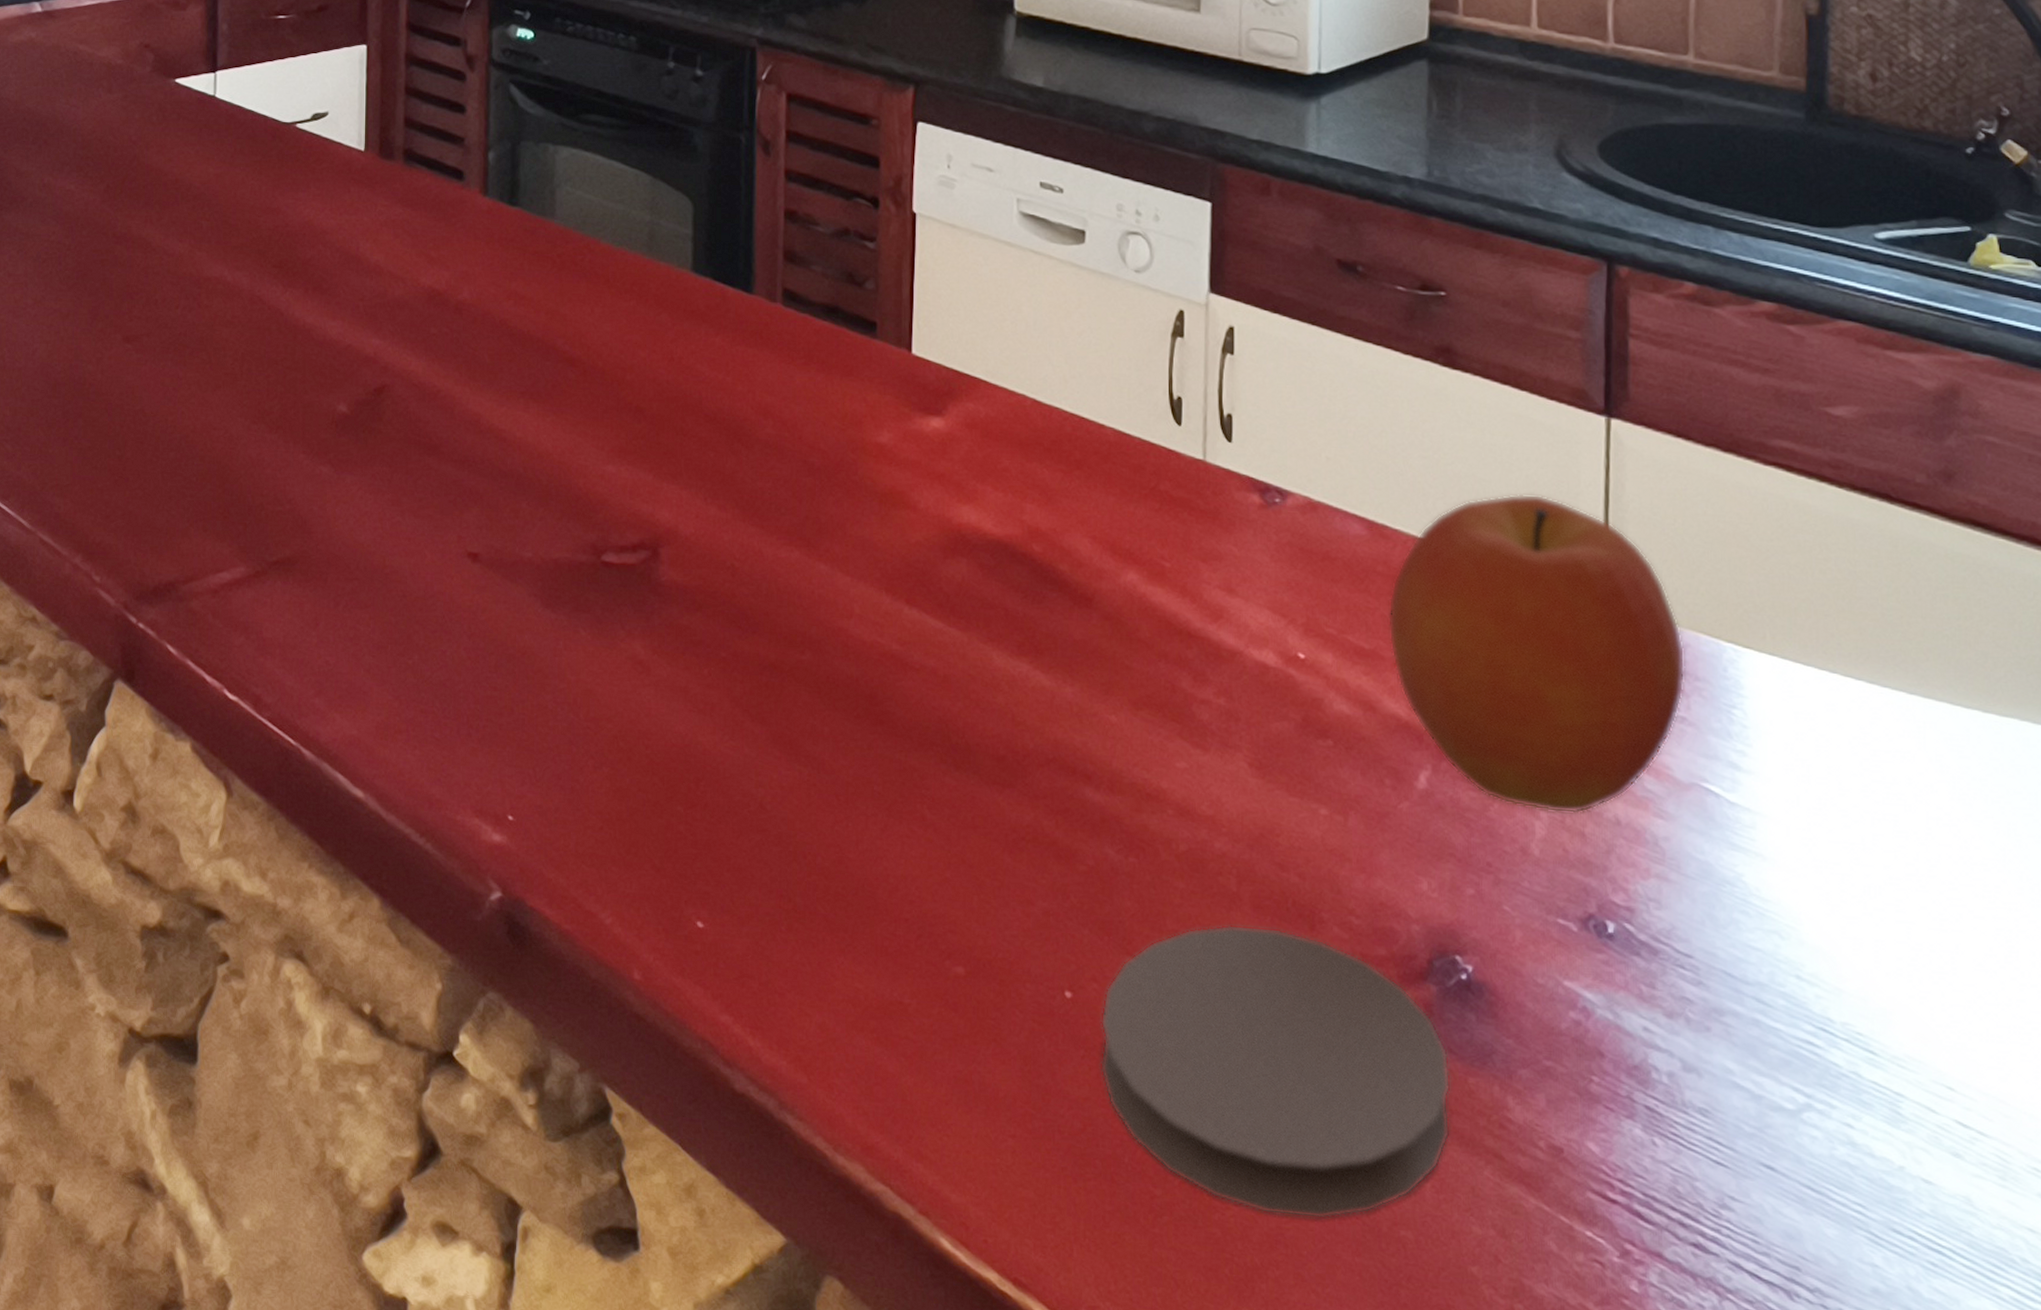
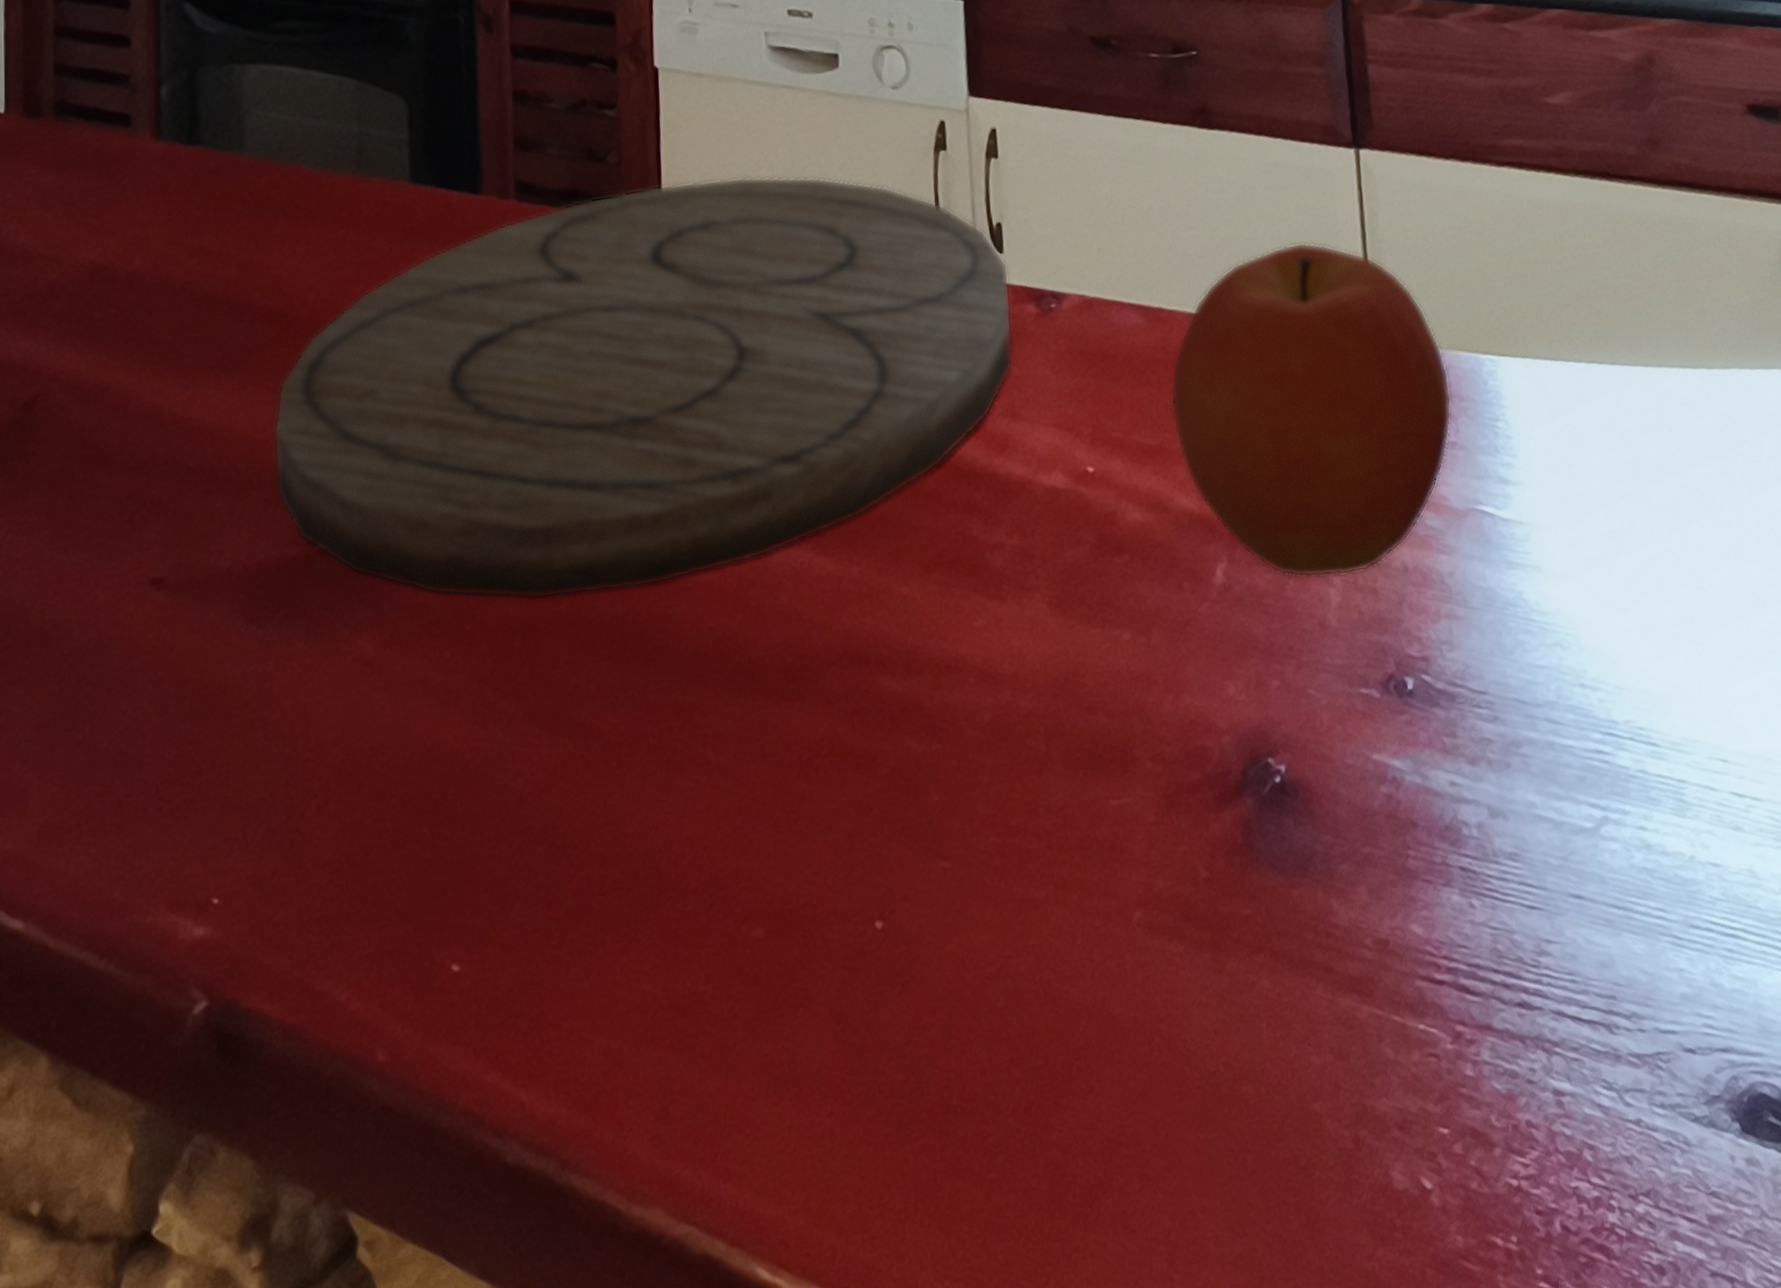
cutting board: none [570,317,1236,660] -> present [273,176,1014,600]
coaster: present [1100,924,1451,1220] -> none [915,780,1280,1116]

